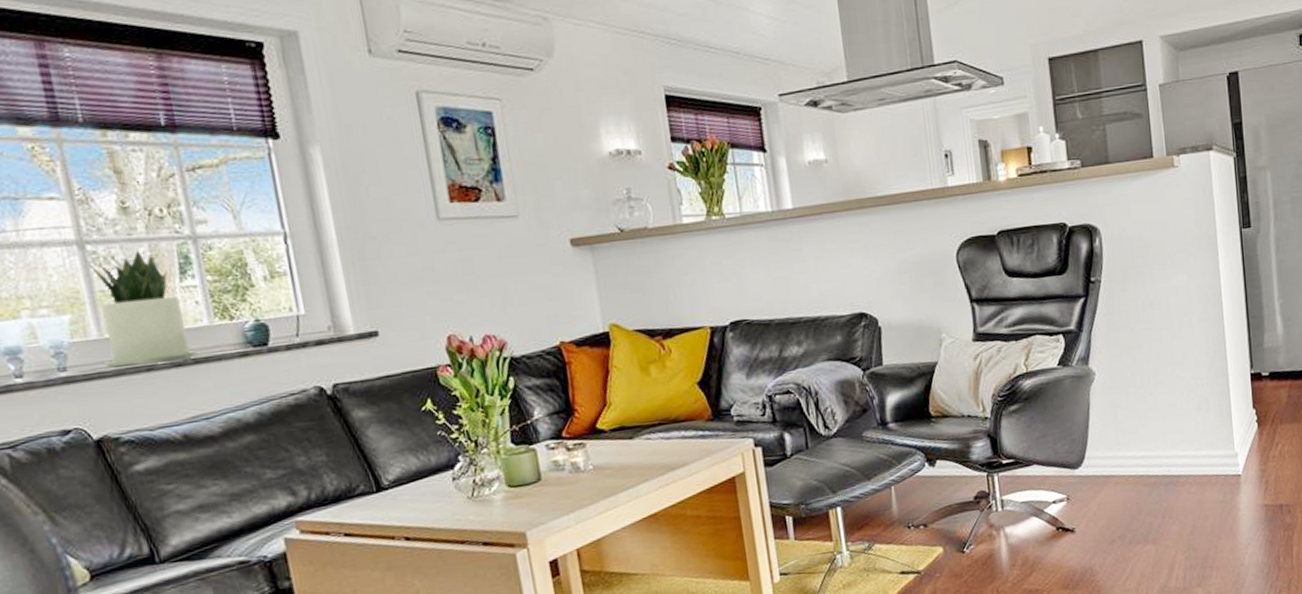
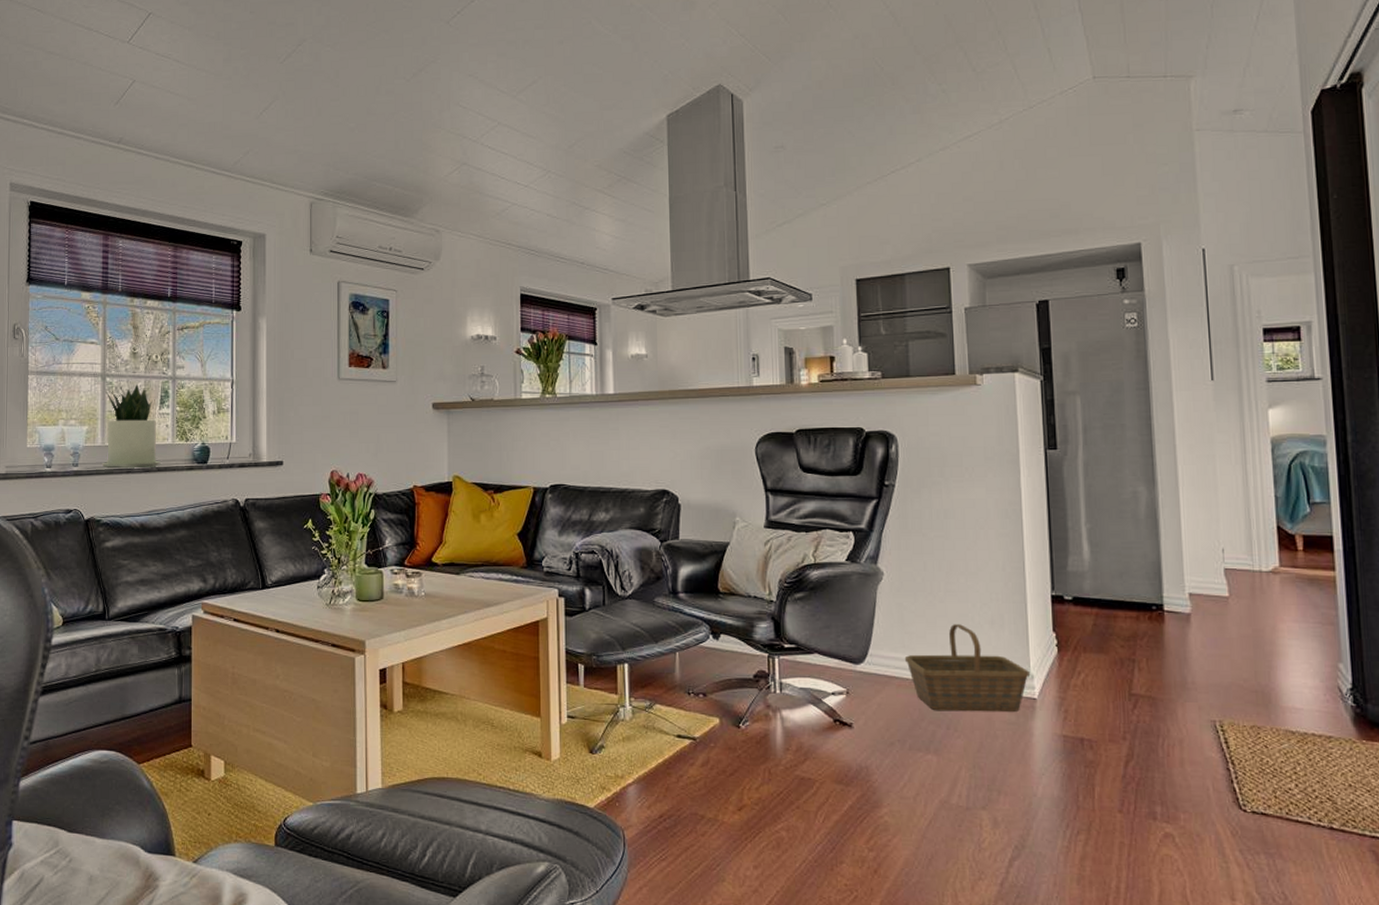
basket: none [1120,414,1234,502] -> present [904,624,1030,712]

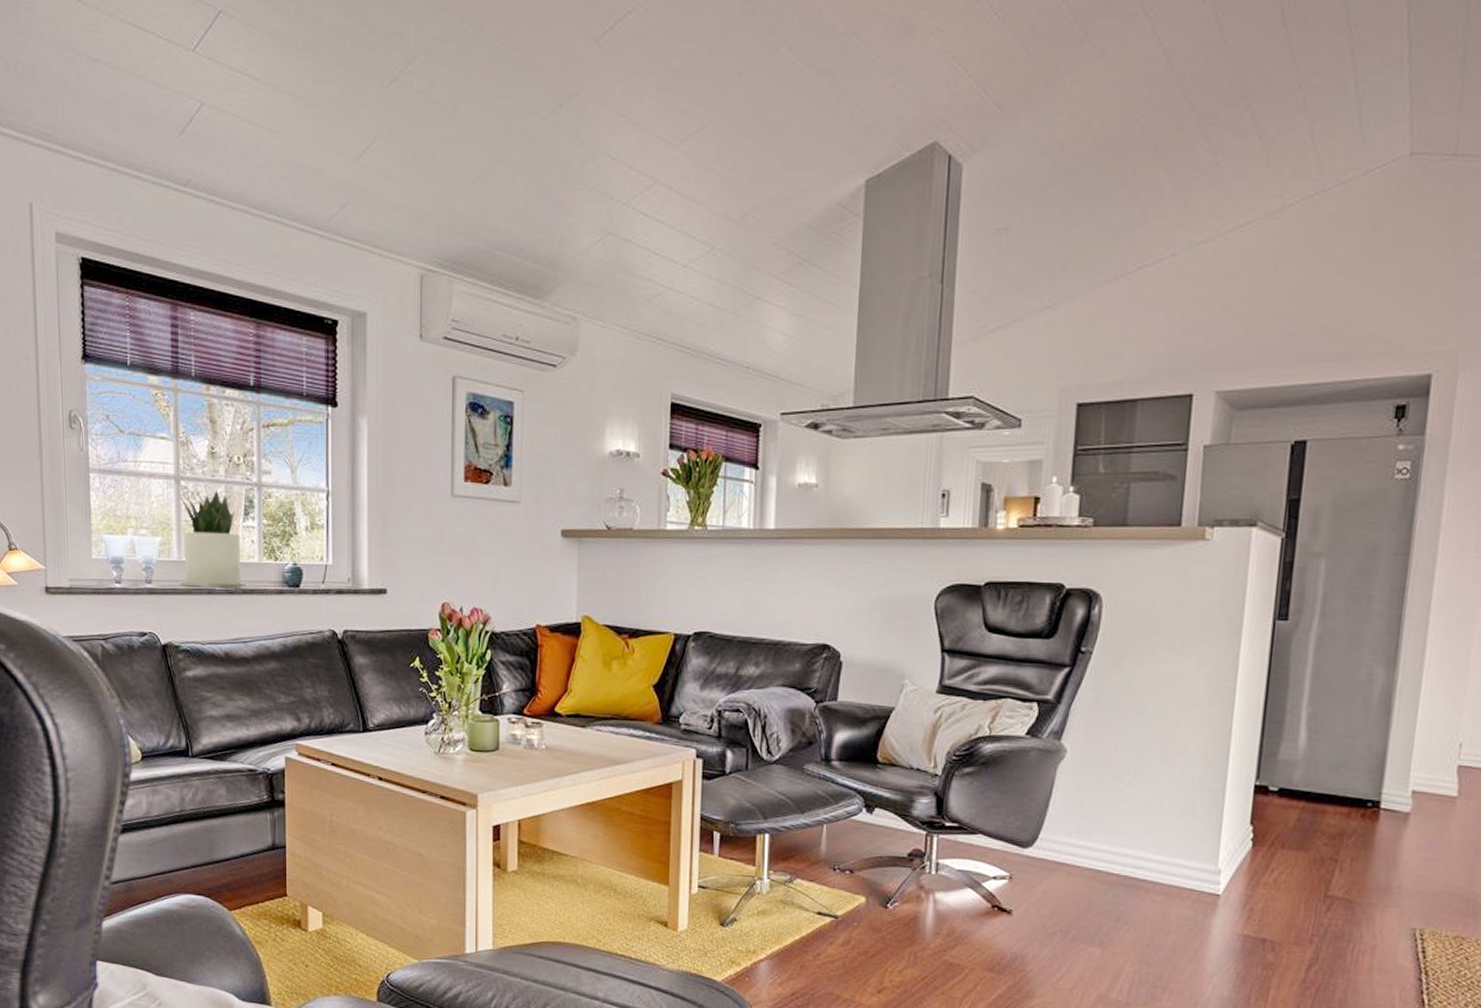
basket: present [904,624,1030,712] -> none [1078,811,1217,907]

